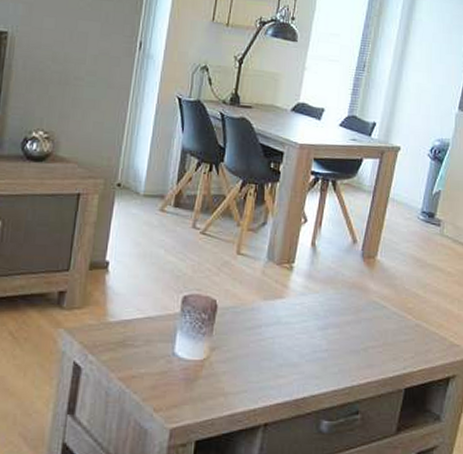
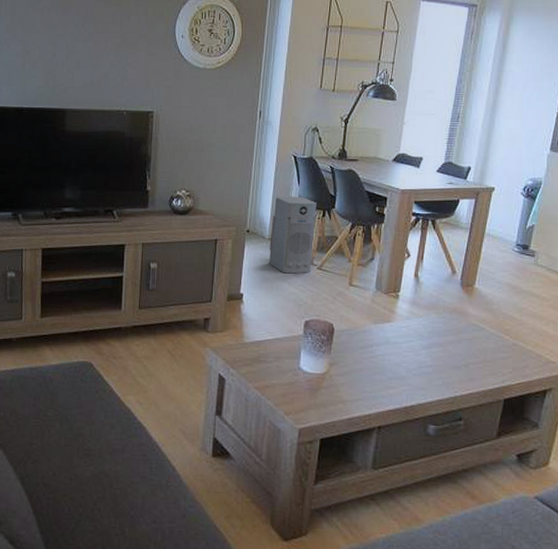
air purifier: none [143,144,203,239] -> present [269,196,317,274]

